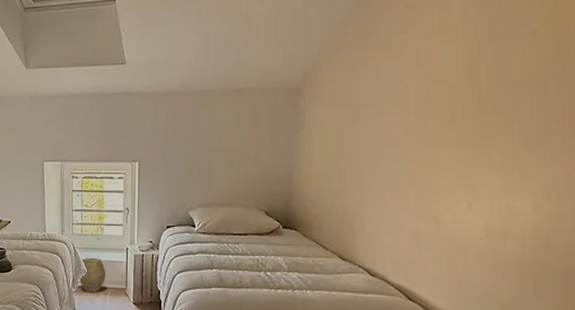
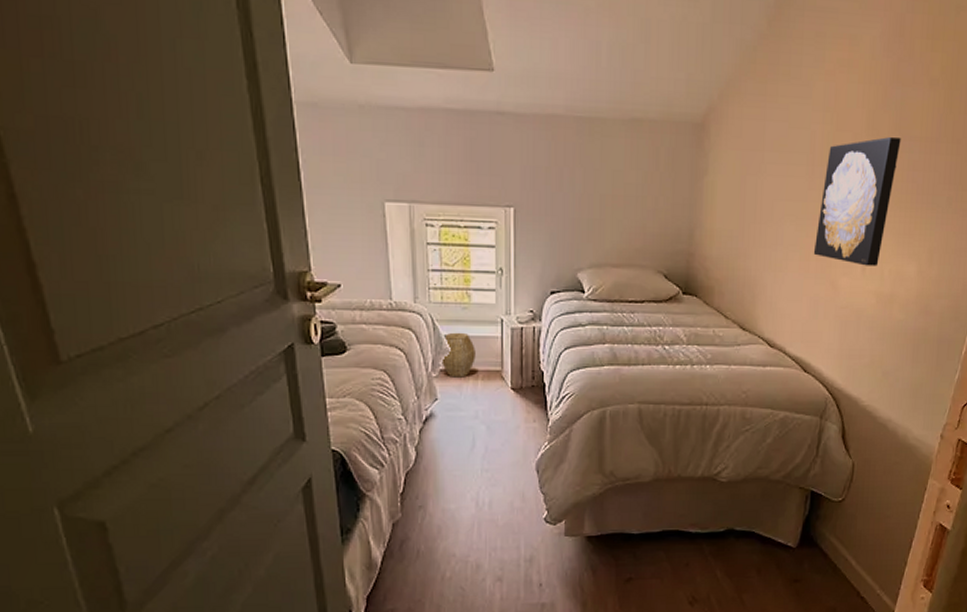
wall art: none [412,85,502,202] -> present [813,137,901,266]

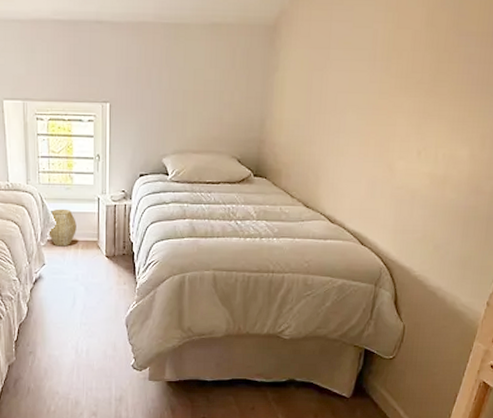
wall art: present [813,137,901,266] -> none [372,33,458,151]

